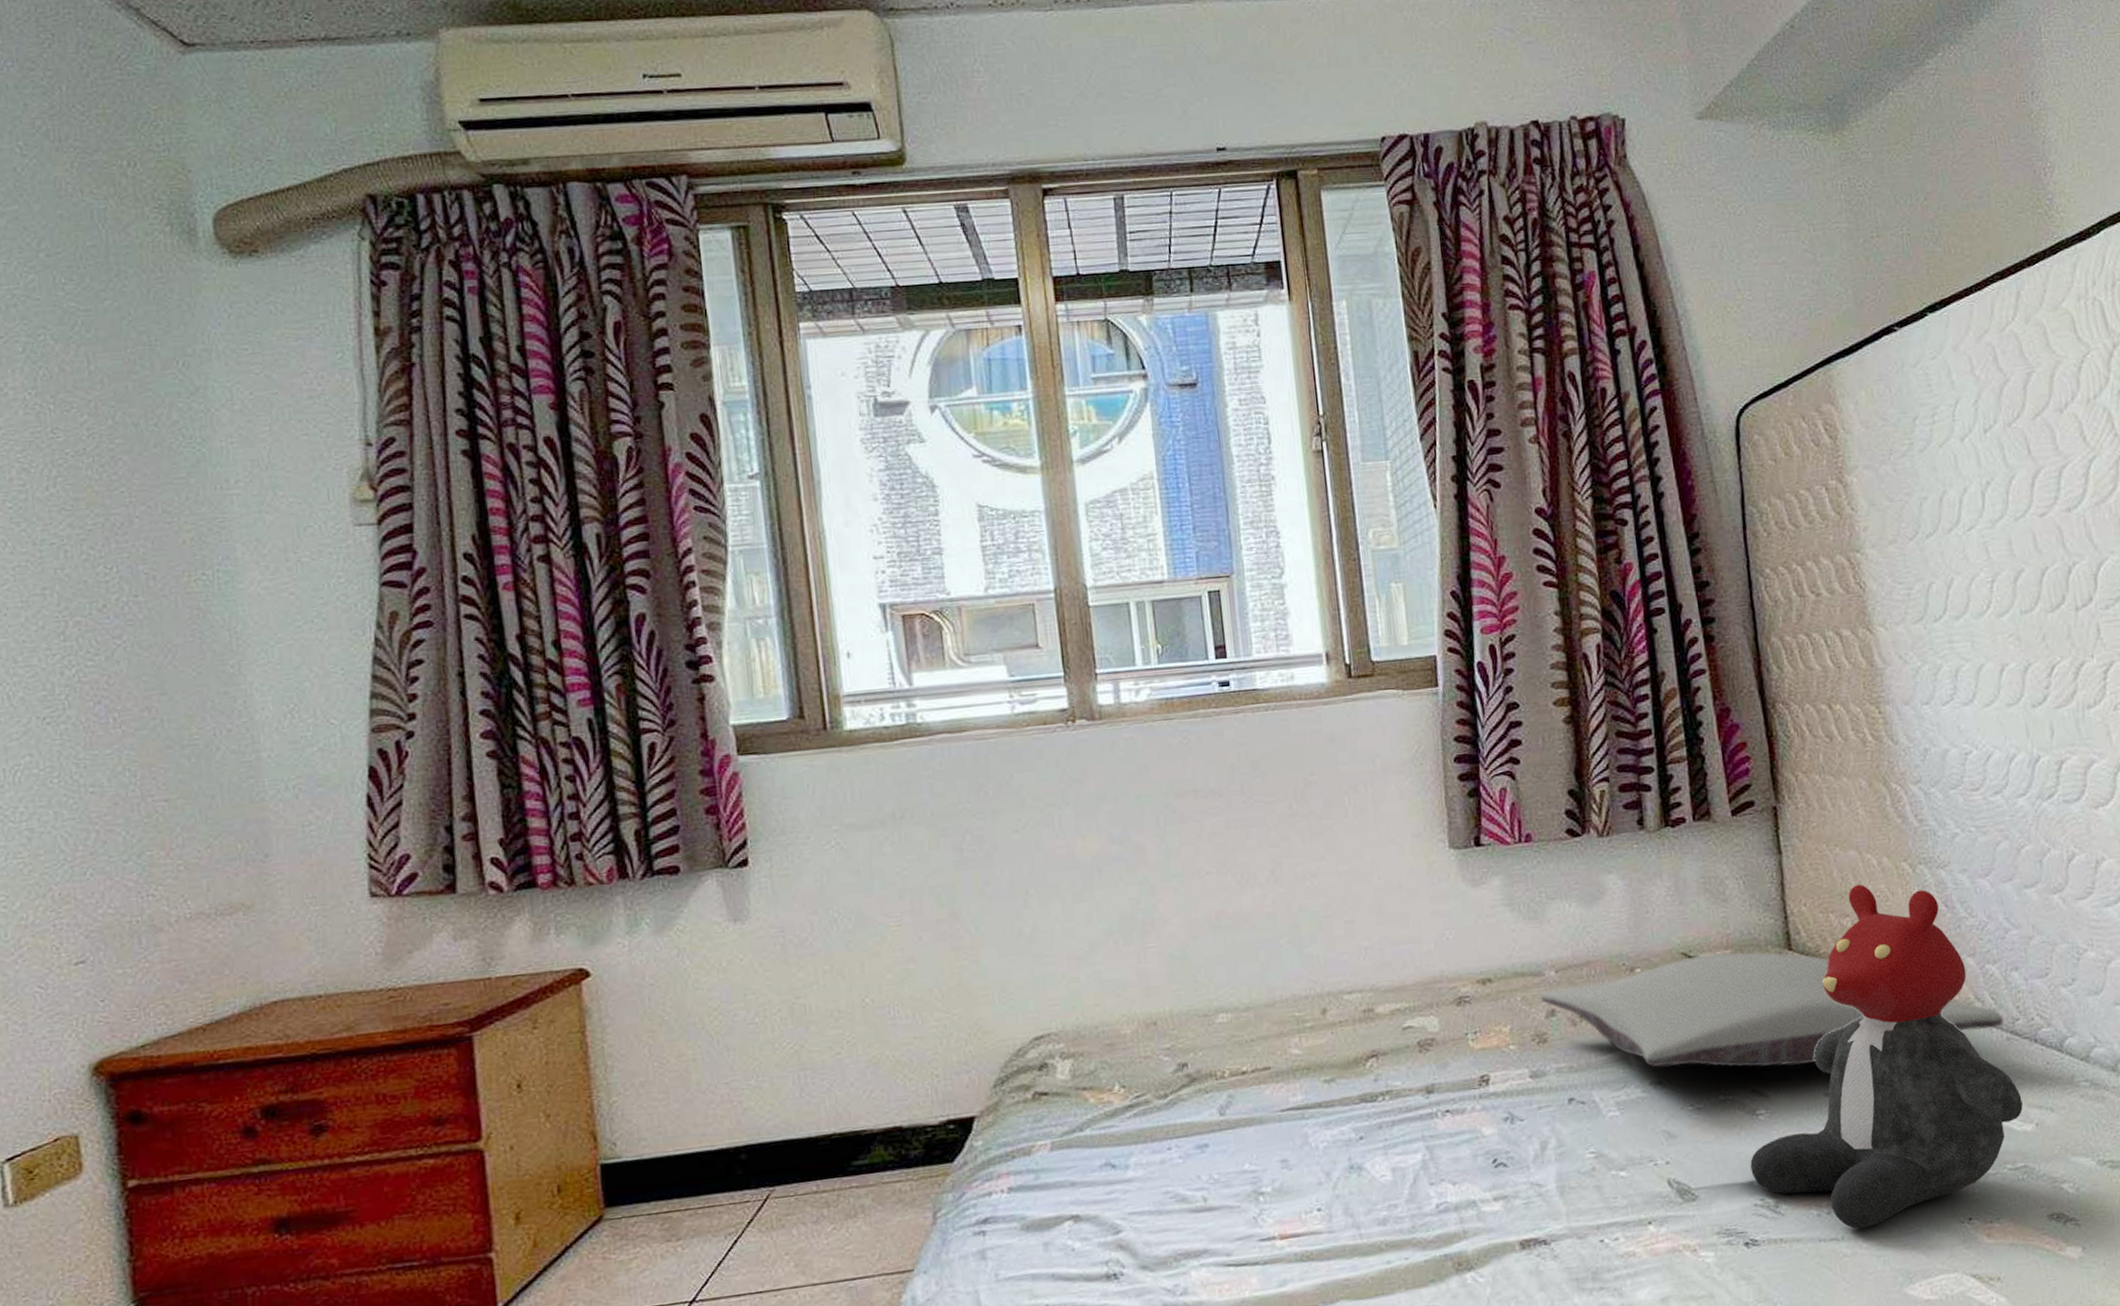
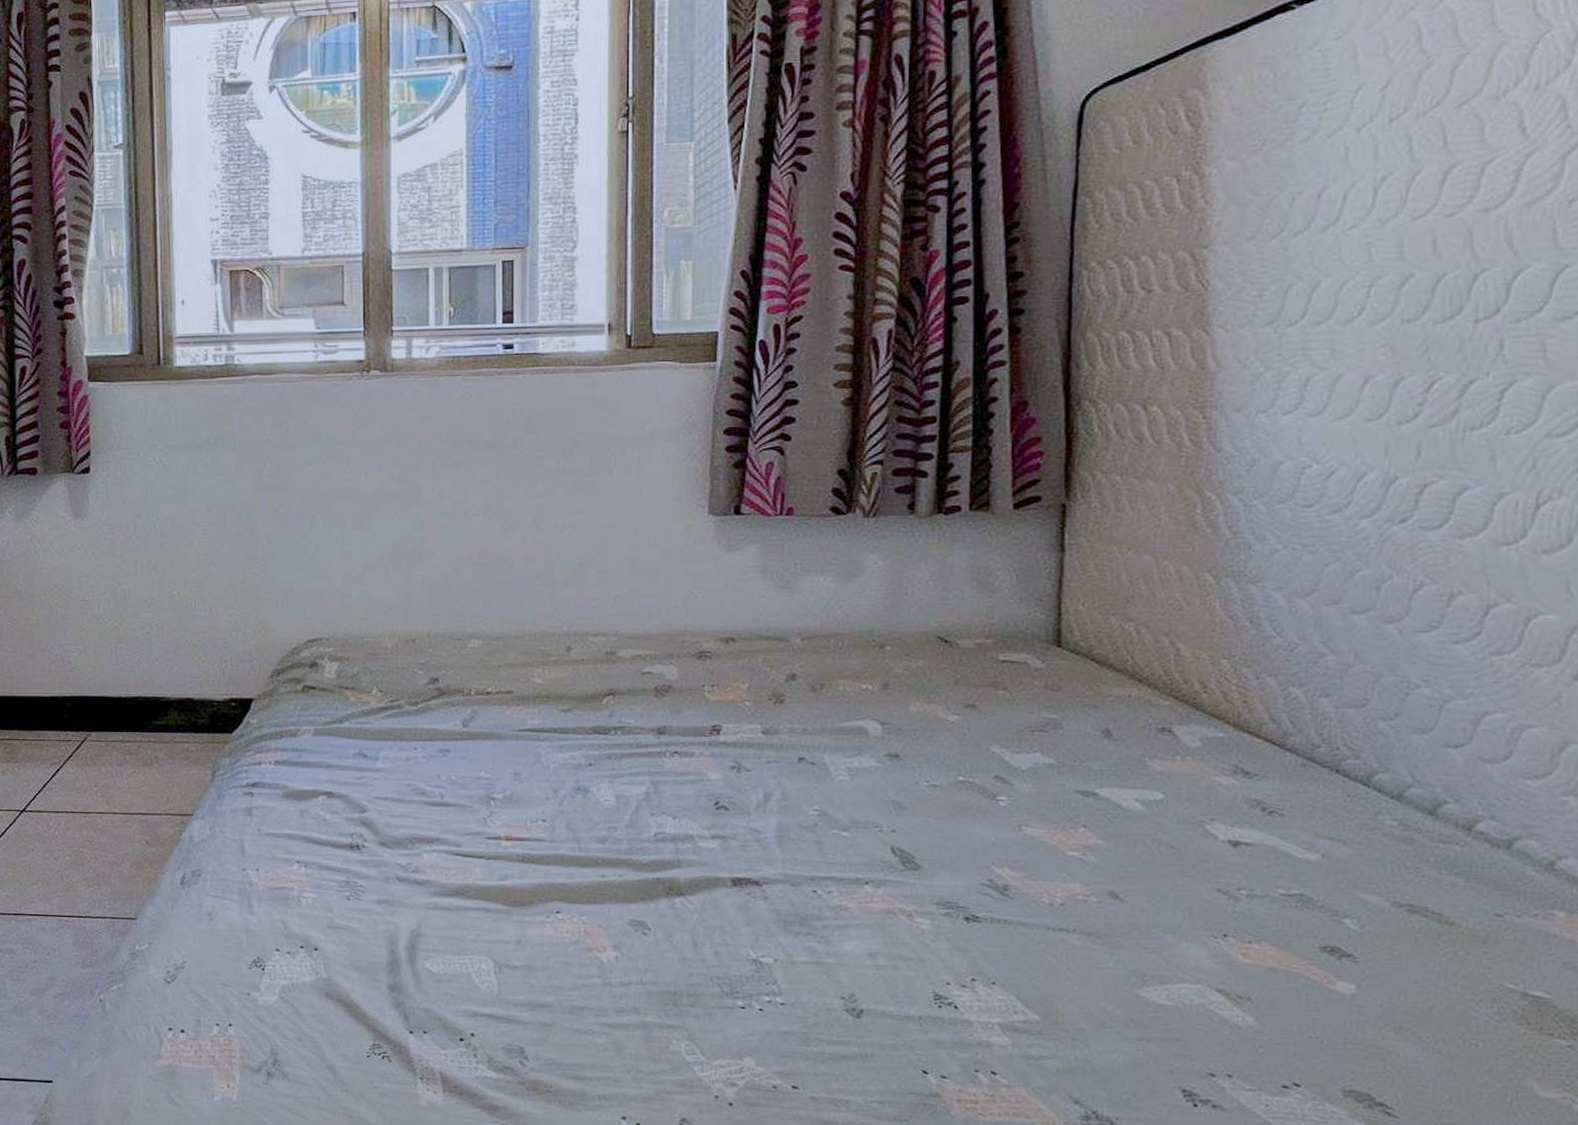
pillow: present [1541,951,2004,1068] -> none [783,642,1302,760]
teddy bear: present [1750,884,2023,1229] -> none [982,590,1309,925]

